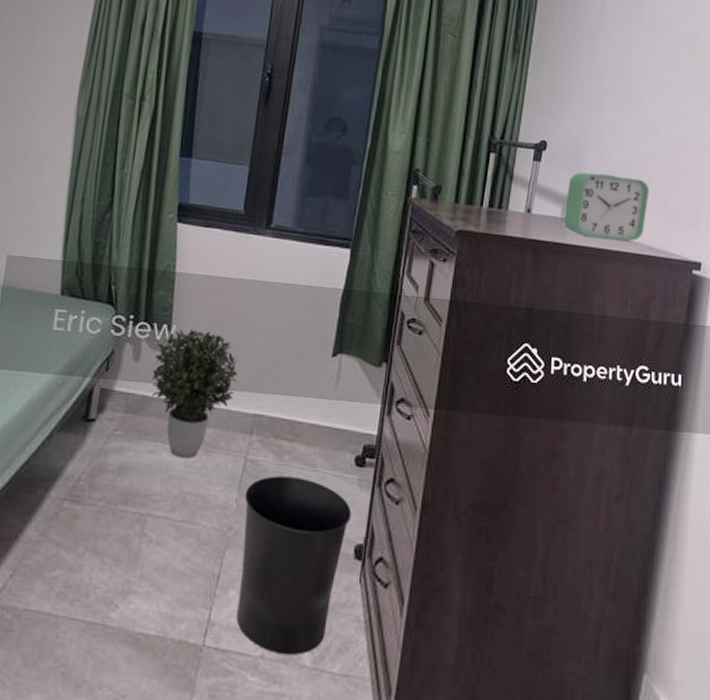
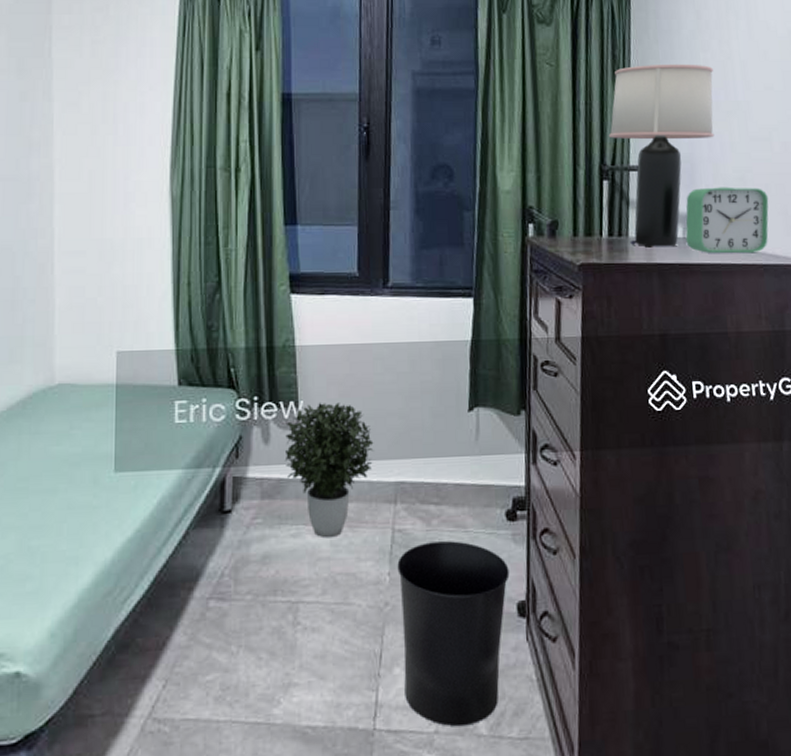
table lamp: none [501,46,612,226] -> present [608,64,715,247]

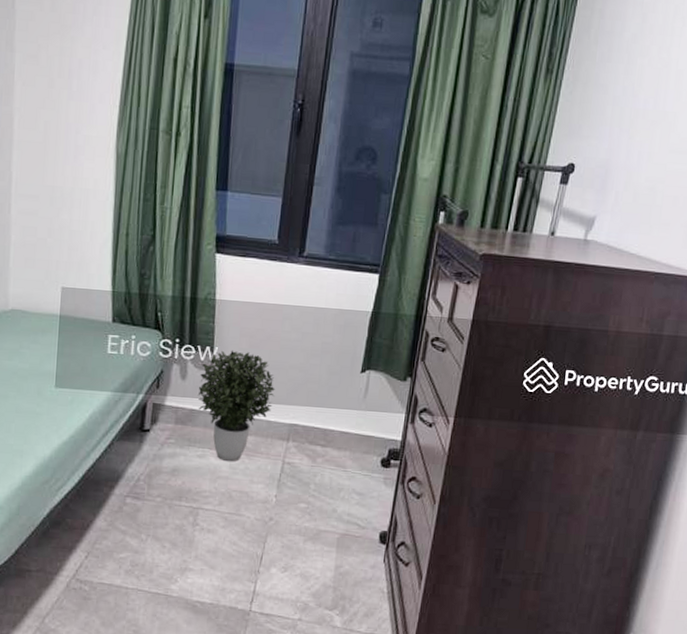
waste bin: present [397,541,510,727] -> none [278,475,377,618]
table lamp: present [608,64,715,247] -> none [530,65,648,247]
alarm clock: present [685,187,769,254] -> none [586,194,675,261]

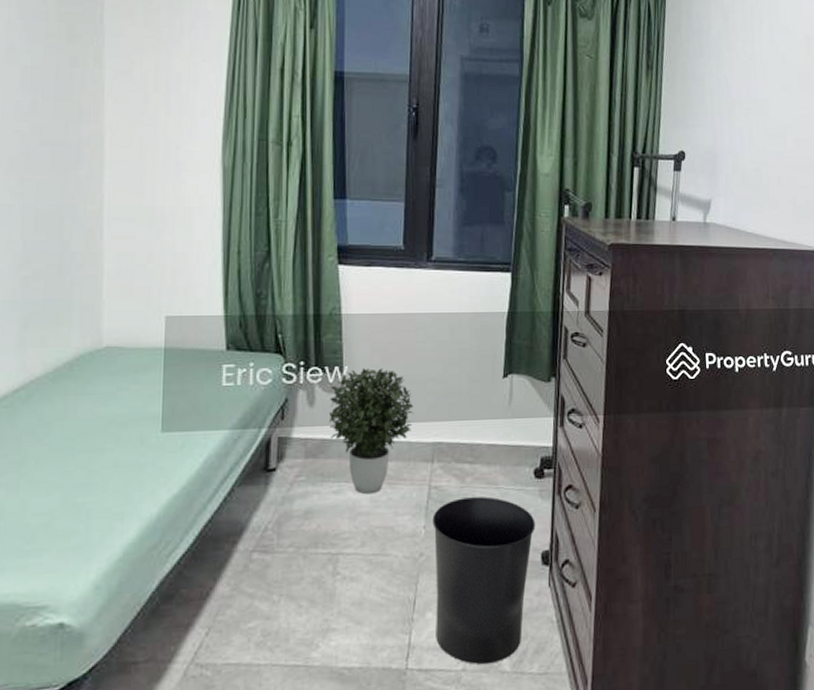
waste bin: none [278,475,377,618] -> present [432,496,536,664]

